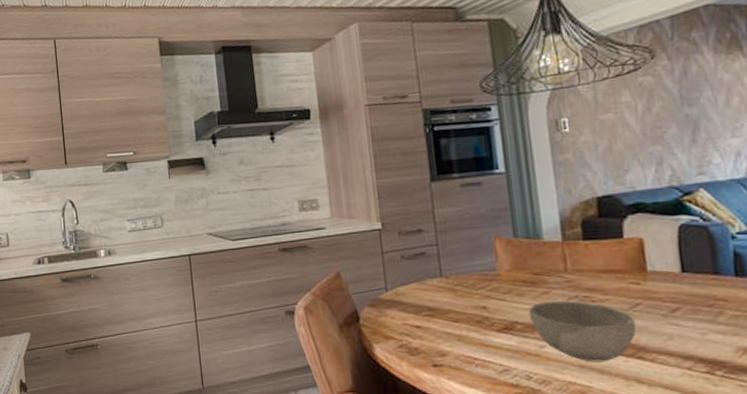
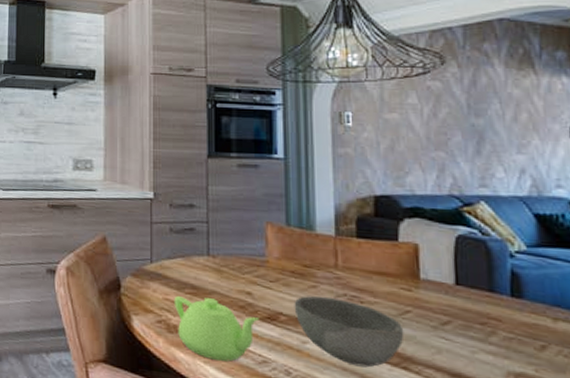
teapot: none [412,317,497,375] -> present [173,295,259,362]

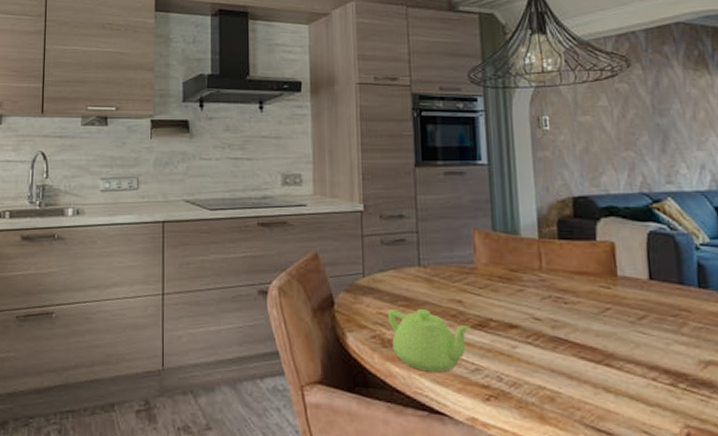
bowl: present [294,296,404,368] -> none [502,300,606,367]

